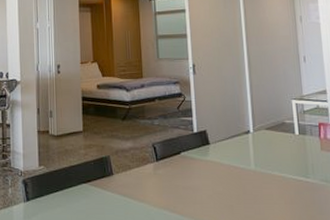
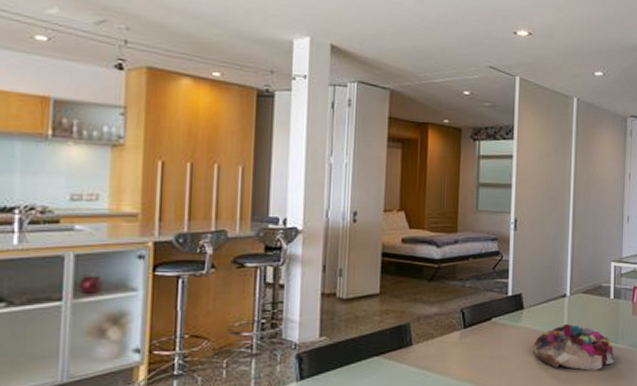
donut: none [222,158,308,203] -> present [533,323,615,371]

